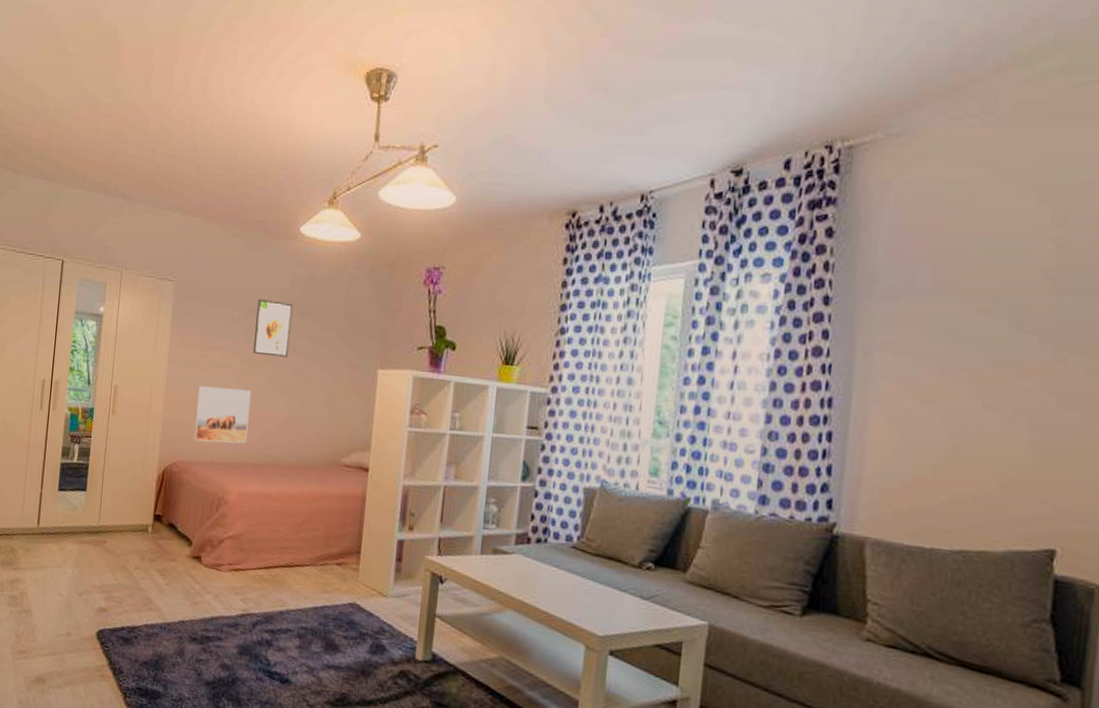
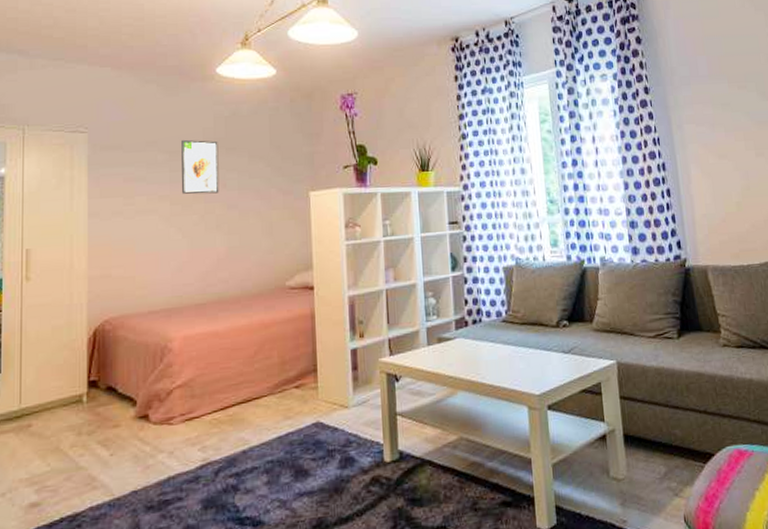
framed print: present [194,386,251,444] -> none [126,231,186,292]

